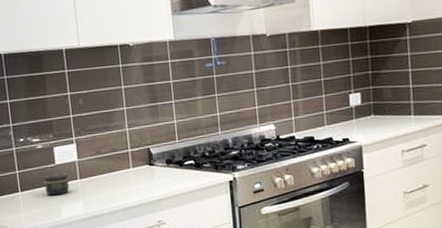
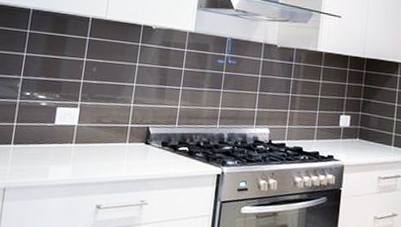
jar: present [43,173,70,196] -> none [37,132,65,156]

